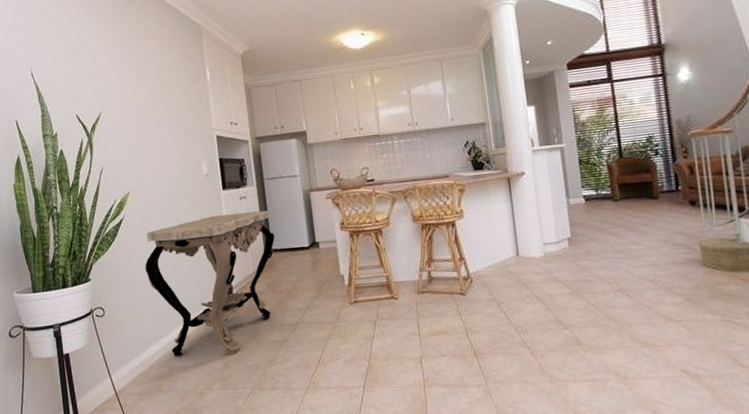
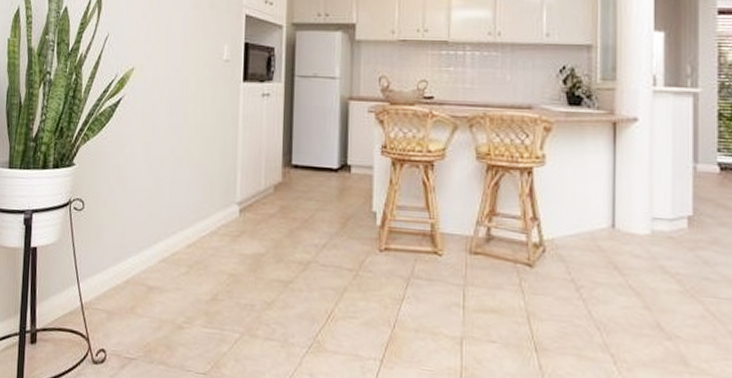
console table: present [144,210,275,357] -> none [137,111,297,287]

